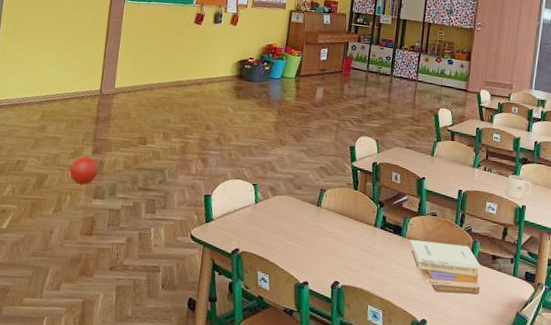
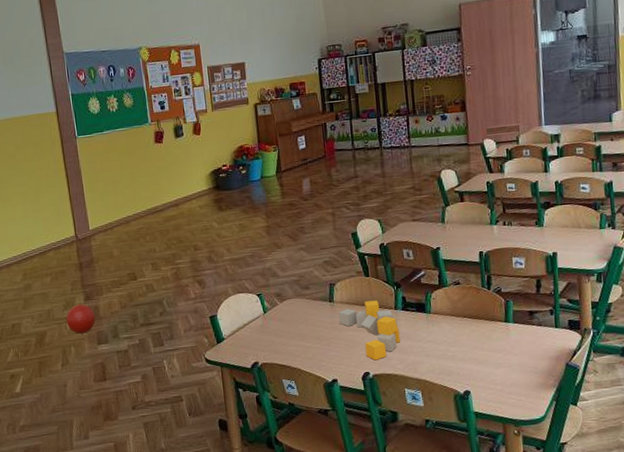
toy blocks: none [322,213,375,272] -> present [339,300,400,361]
books: present [409,239,480,295] -> none [436,307,521,361]
mug: present [506,174,532,200] -> none [531,222,561,248]

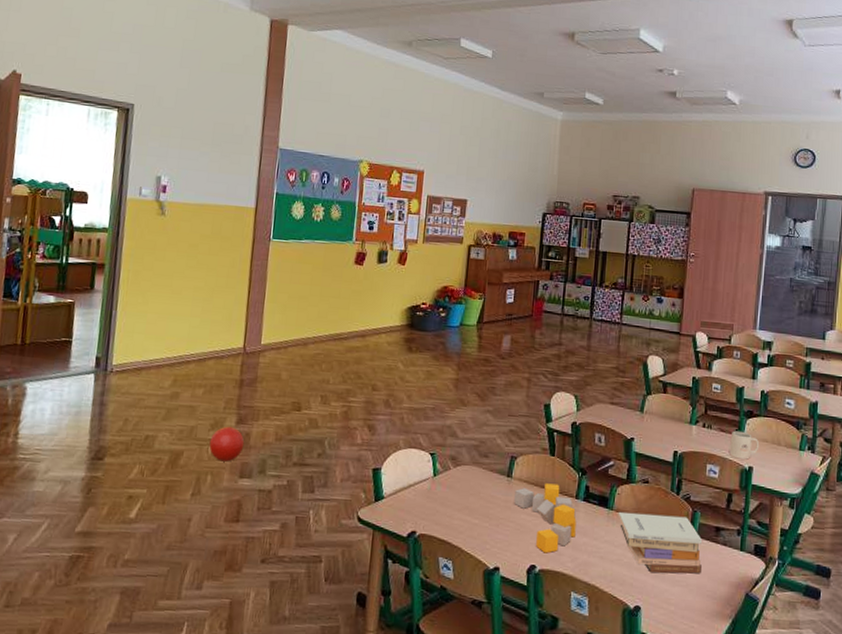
books: none [436,307,521,361] -> present [618,511,702,574]
mug: none [531,222,561,248] -> present [729,430,760,460]

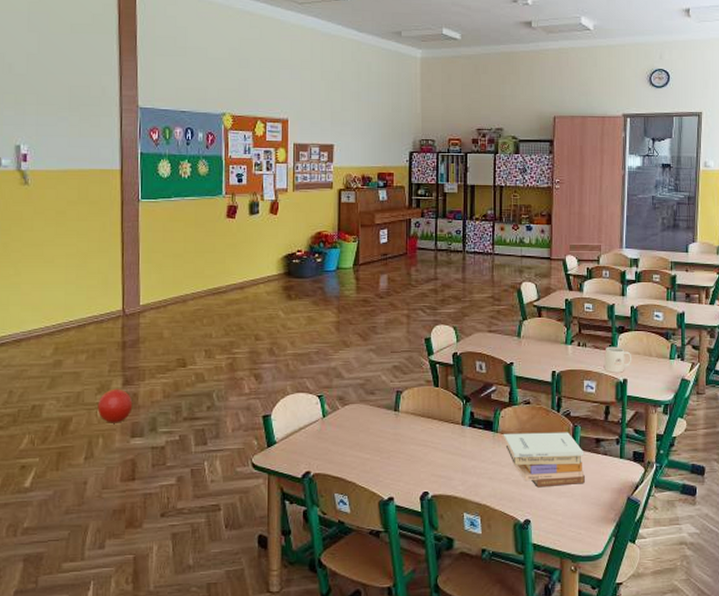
toy blocks: present [514,483,577,553] -> none [403,413,464,480]

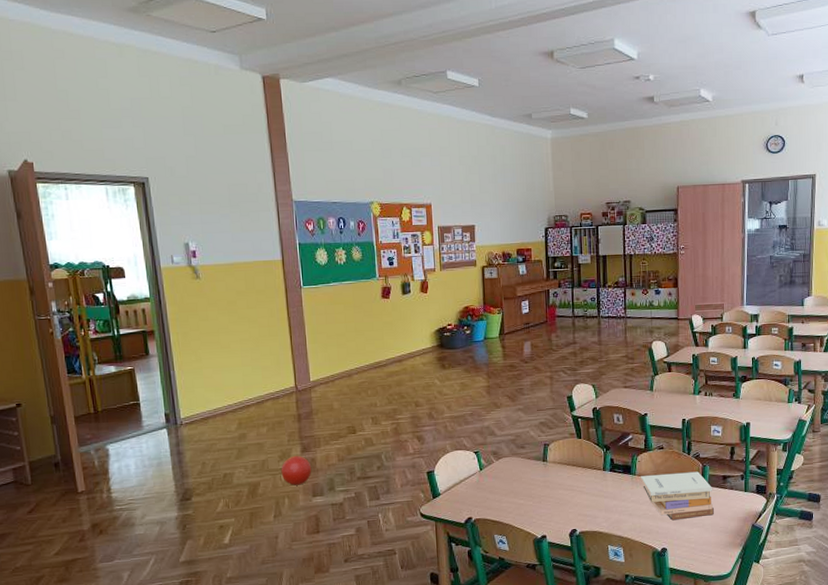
mug: present [604,346,632,373] -> none [729,394,754,418]

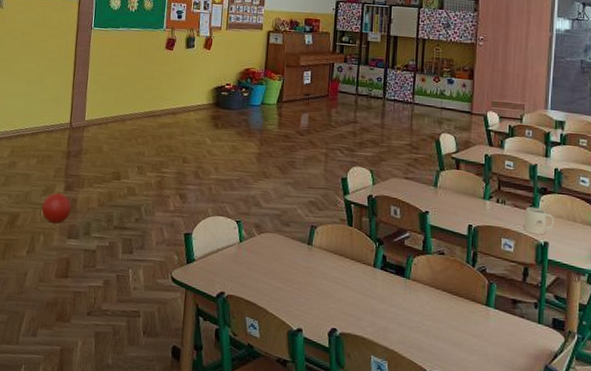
books: present [640,471,714,521] -> none [414,281,499,345]
mug: none [729,394,754,418] -> present [524,206,555,235]

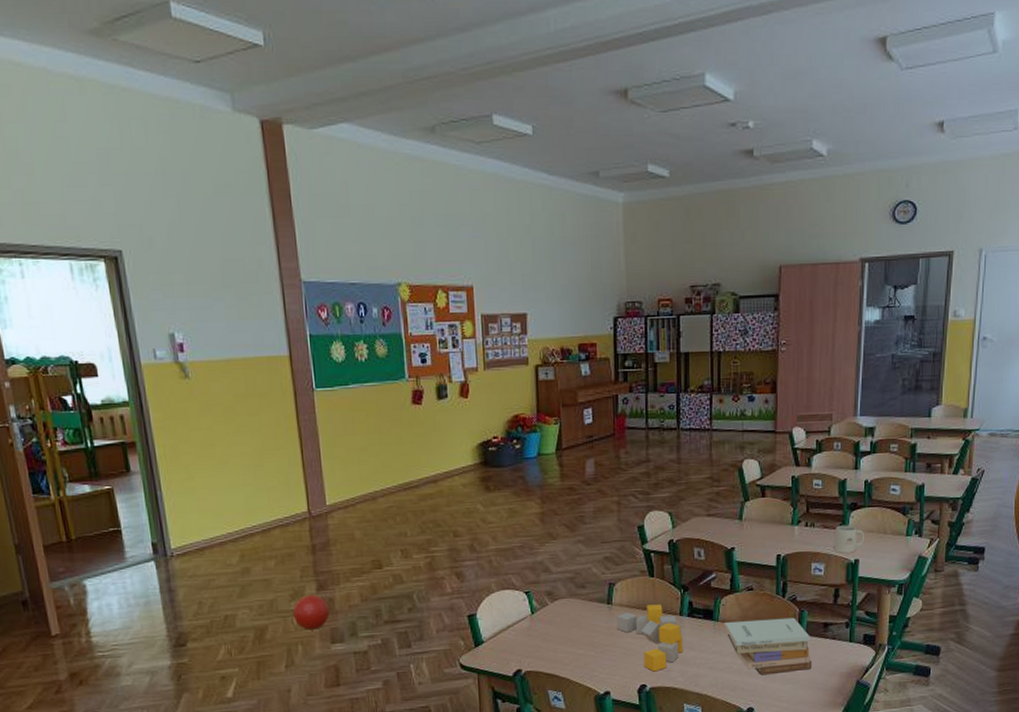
toy blocks: none [315,252,375,318] -> present [617,604,683,672]
books: none [414,281,499,345] -> present [724,617,811,676]

